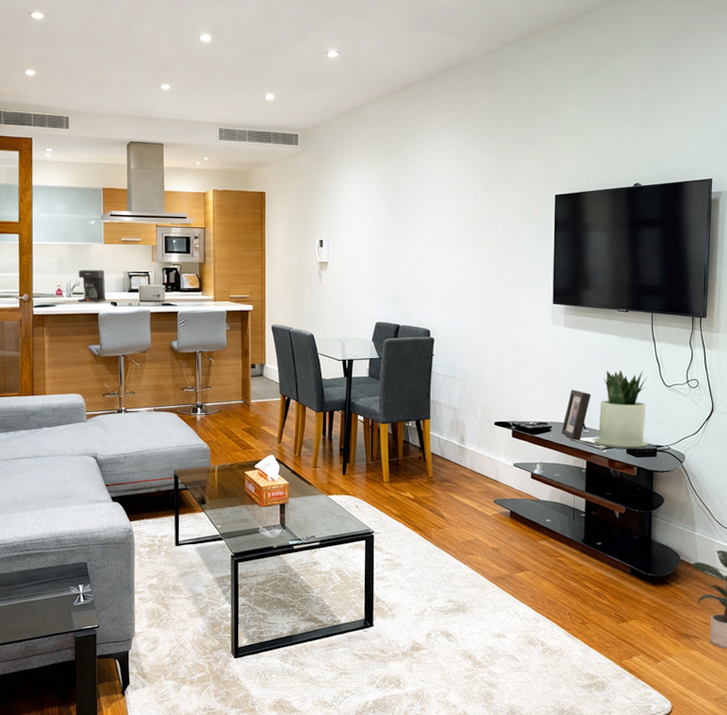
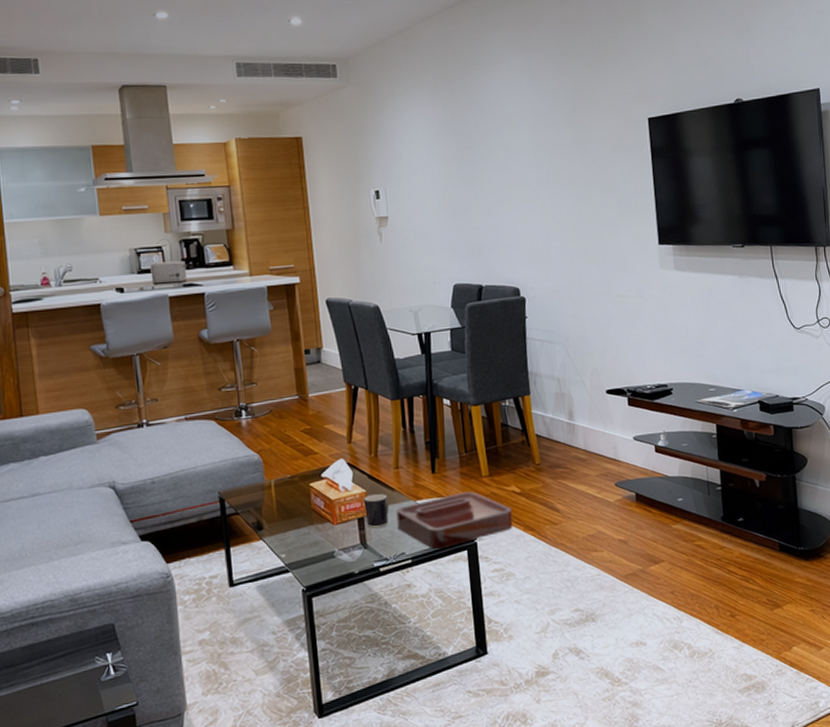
coffee maker: present [78,269,107,303] -> none [68,248,110,293]
mug: none [286,486,306,514] -> present [364,493,389,529]
decorative tray: none [311,493,405,536] -> present [396,491,513,549]
picture frame: present [561,389,591,441] -> none [684,342,714,403]
planter: present [594,369,649,450] -> none [721,313,784,407]

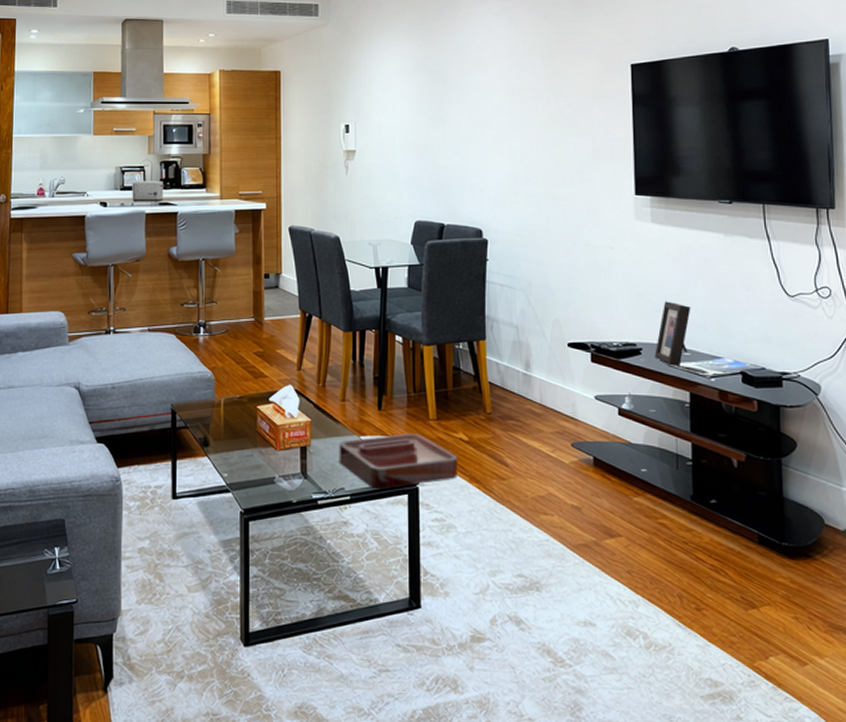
mug: present [364,493,389,529] -> none [308,424,332,459]
picture frame: none [684,342,714,403] -> present [655,301,691,367]

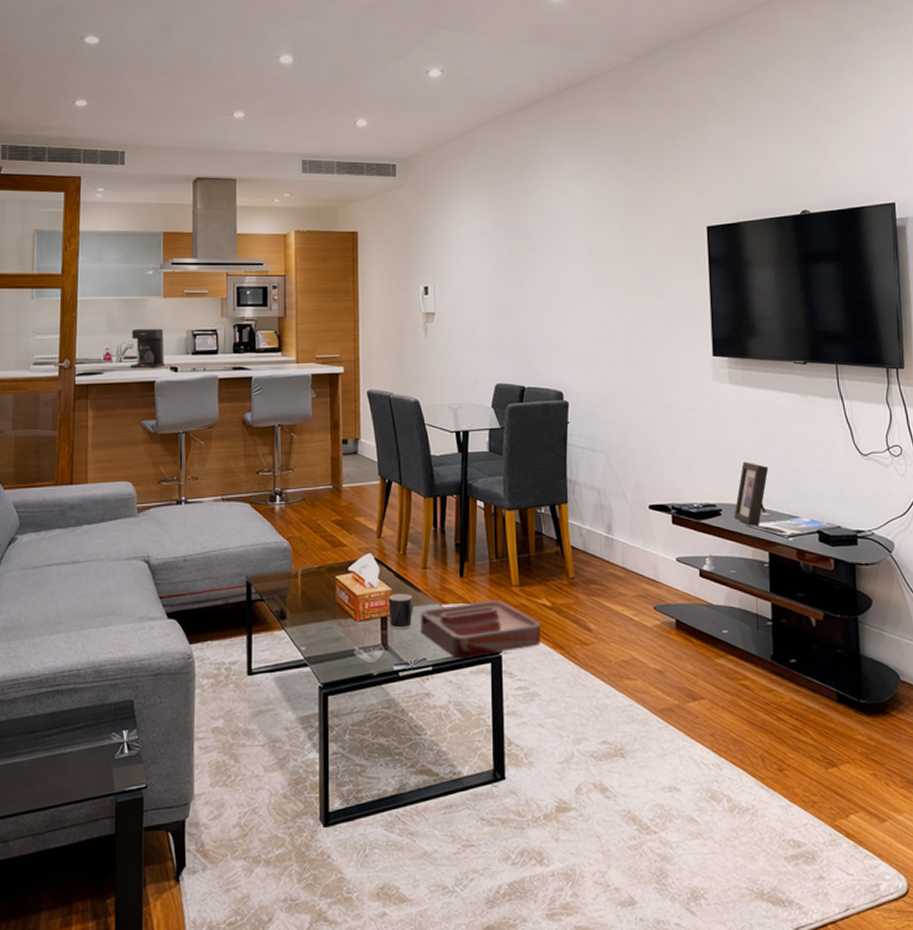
coffee maker: none [62,165,96,204] -> present [130,328,166,369]
toaster: present [132,181,165,202] -> none [204,344,239,367]
mug: none [308,424,332,459] -> present [388,593,413,629]

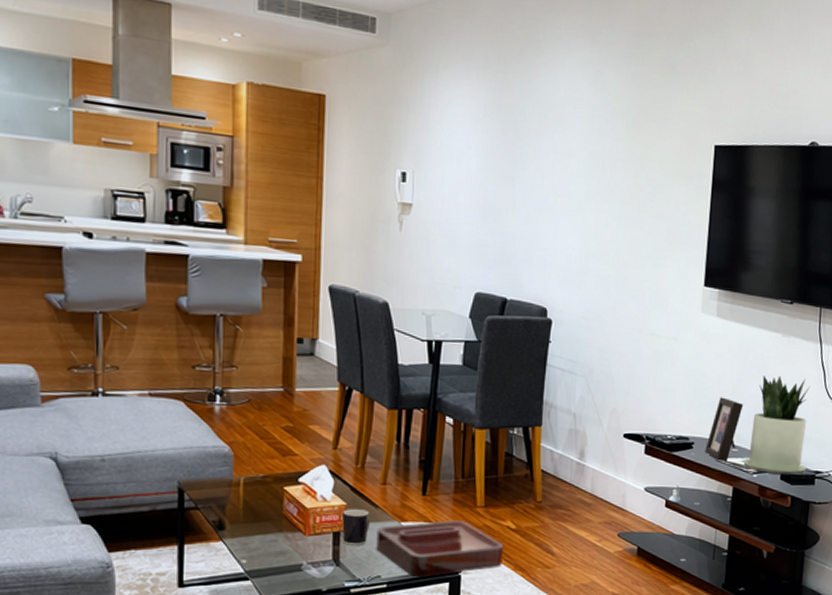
coffee maker: present [130,328,166,369] -> none [29,178,77,232]
planter: none [776,435,847,537] -> present [743,375,810,476]

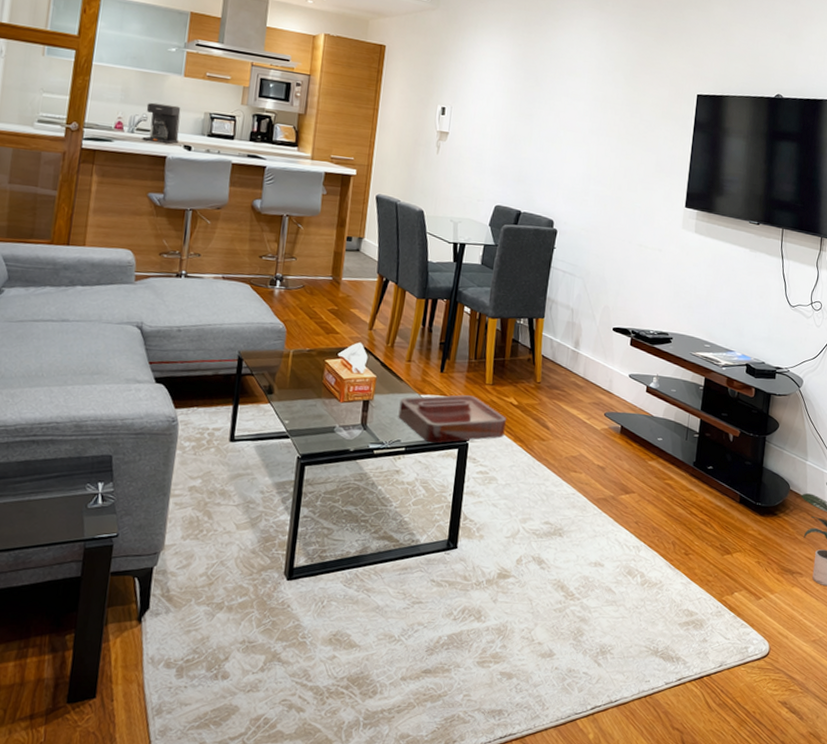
coffee maker: none [29,178,77,232] -> present [142,102,181,145]
mug: present [342,508,370,546] -> none [371,380,396,413]
picture frame: present [705,397,744,463] -> none [681,300,716,356]
planter: present [743,375,810,476] -> none [714,283,773,370]

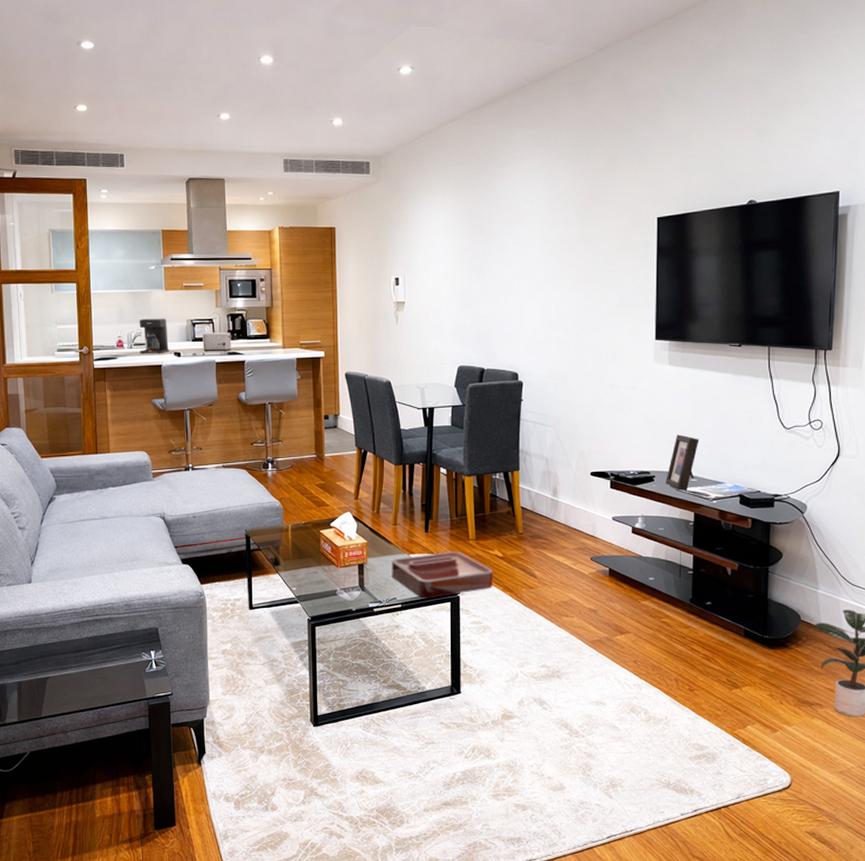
toaster: none [219,129,256,154] -> present [202,332,232,352]
picture frame: none [681,300,716,356] -> present [666,434,700,492]

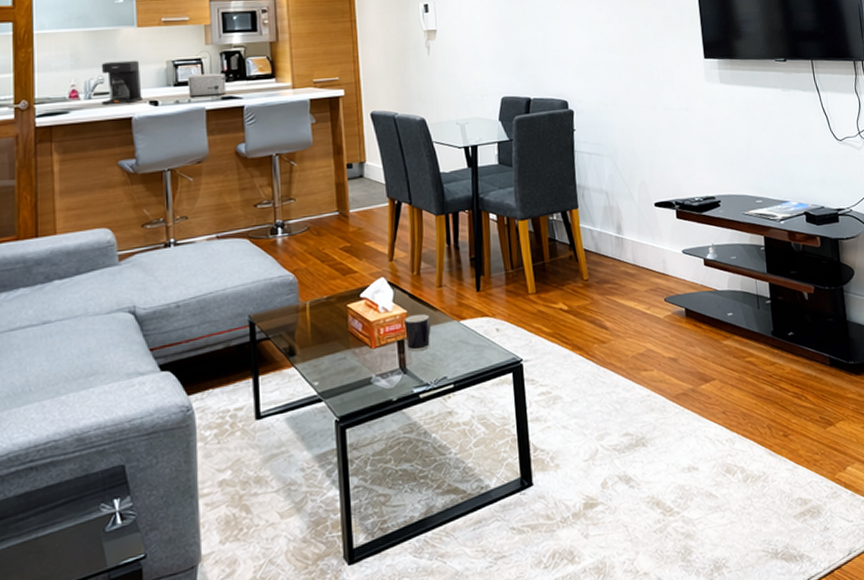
mug: none [365,544,386,574] -> present [404,313,431,352]
decorative tray: present [391,552,493,598] -> none [438,310,560,372]
picture frame: present [666,434,700,492] -> none [731,154,760,215]

